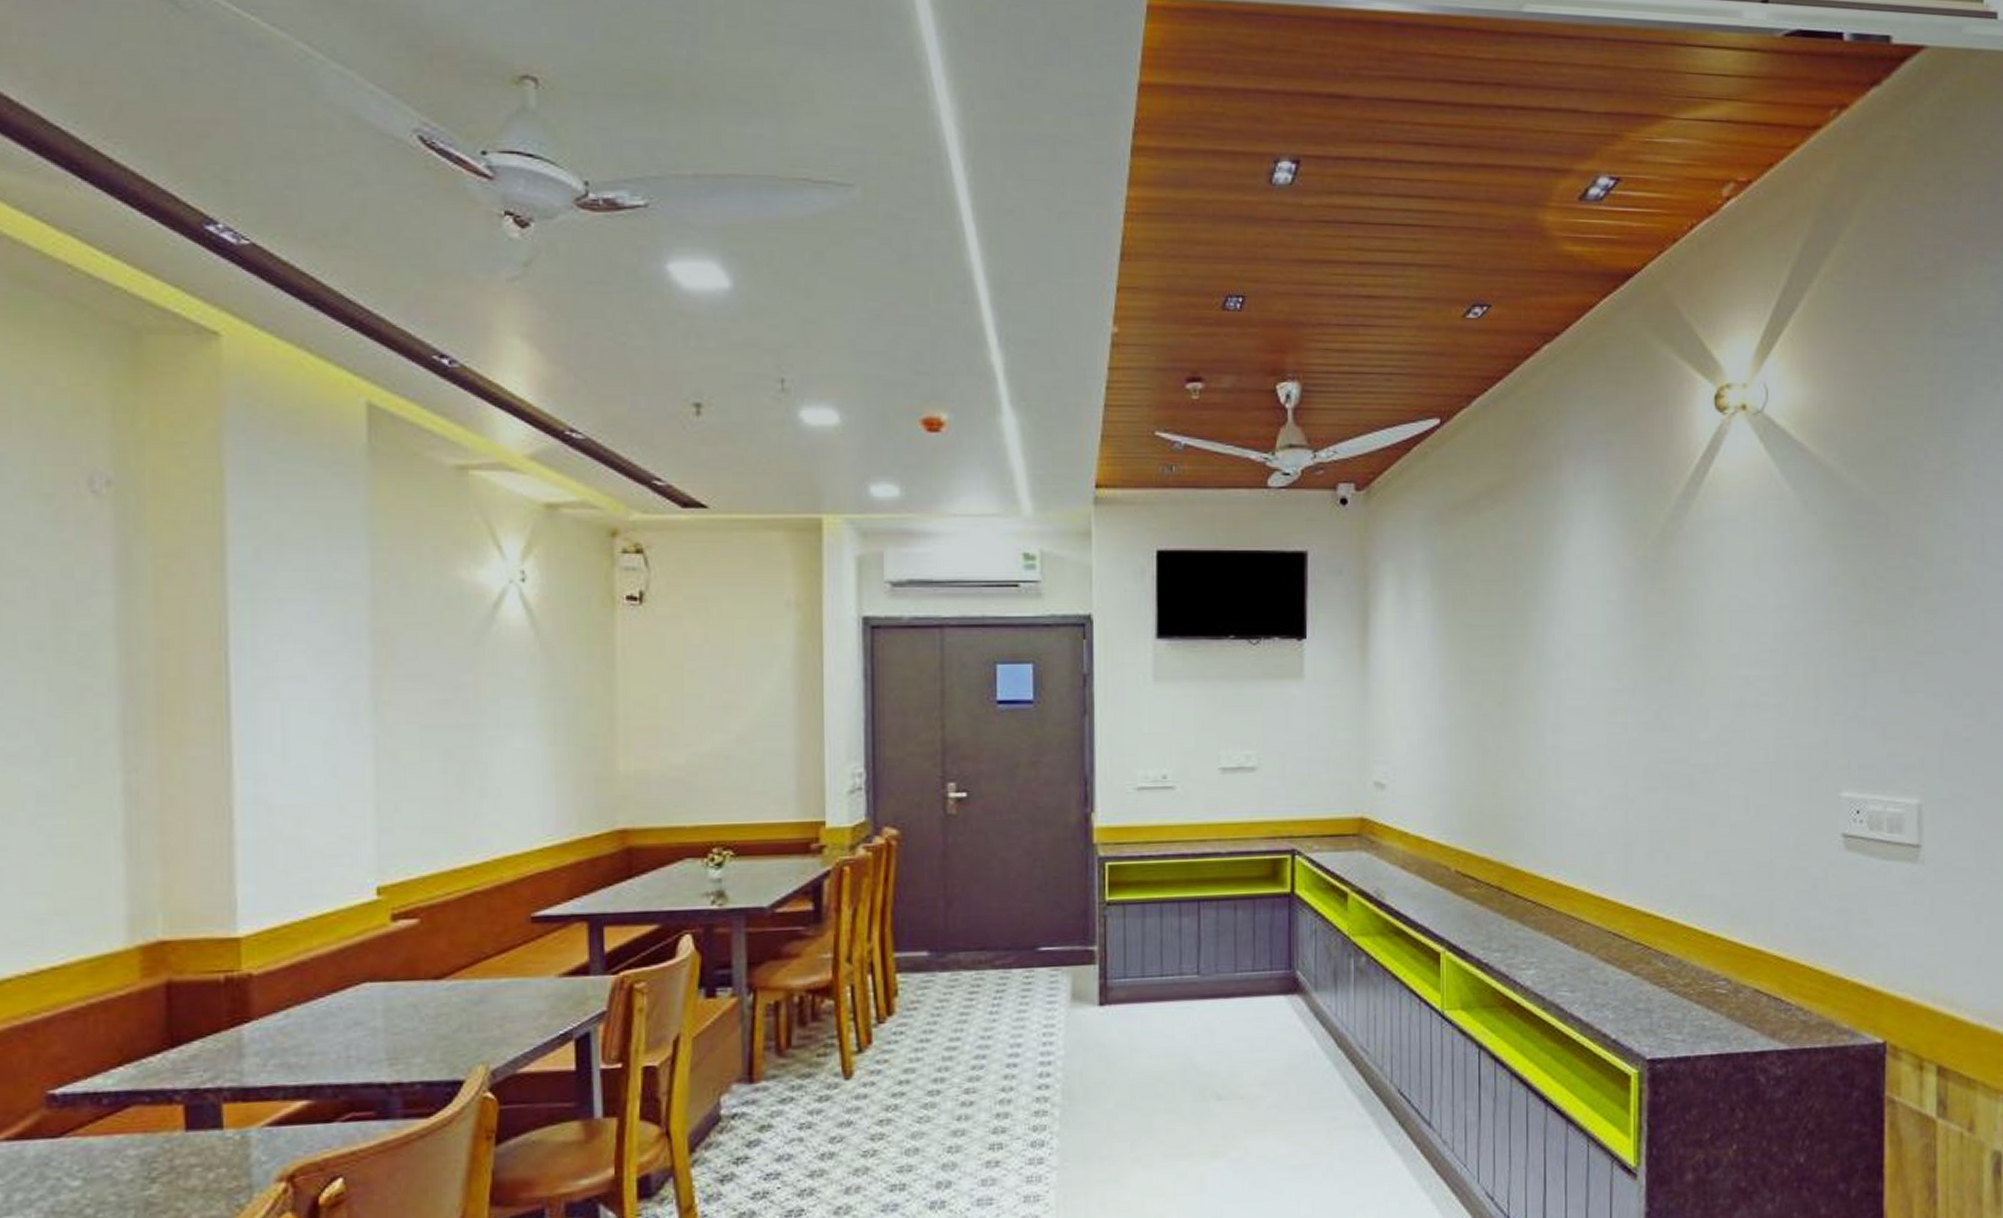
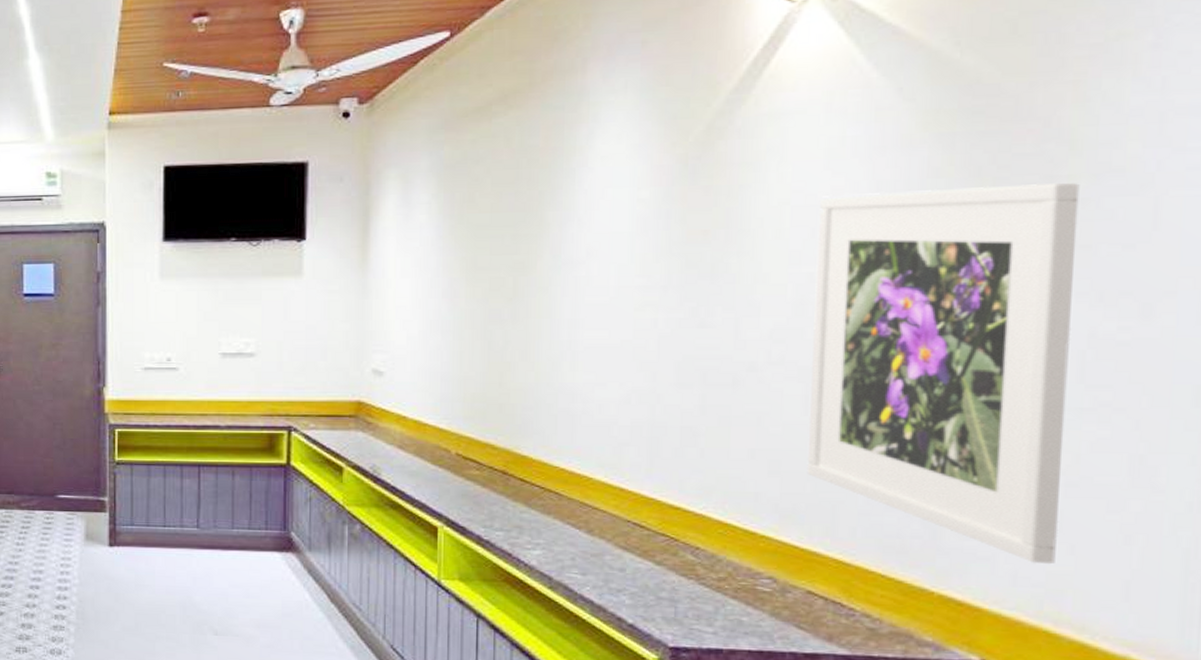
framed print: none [1749,595,1933,946] -> present [806,183,1080,565]

